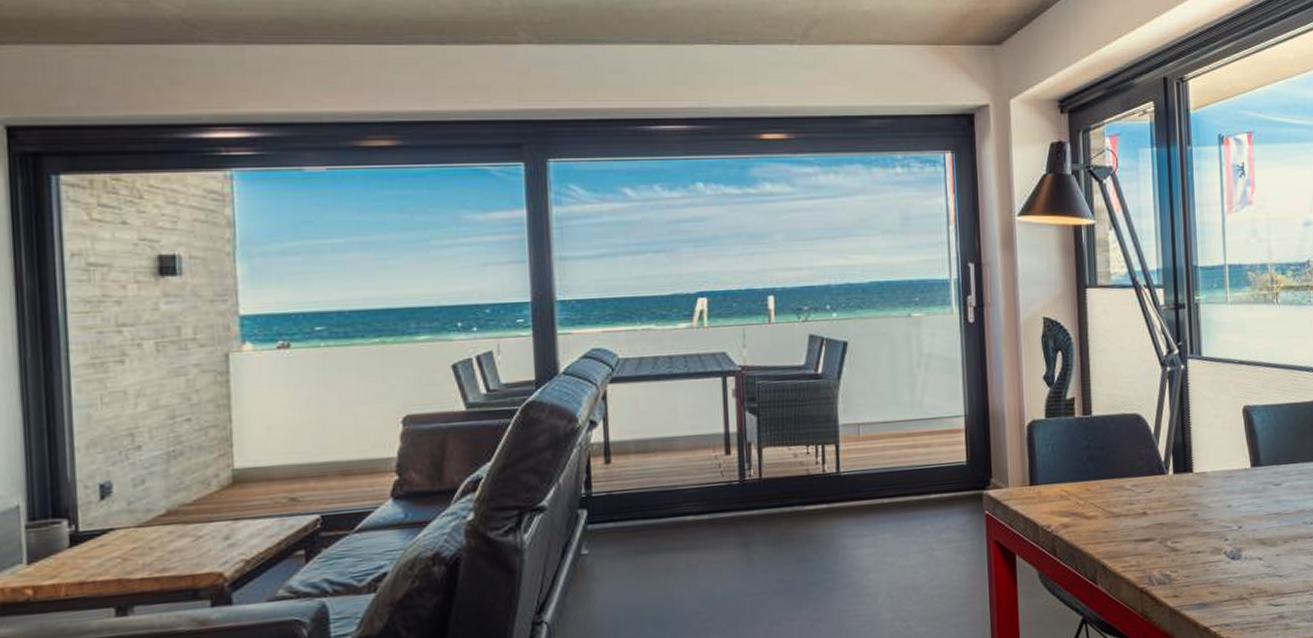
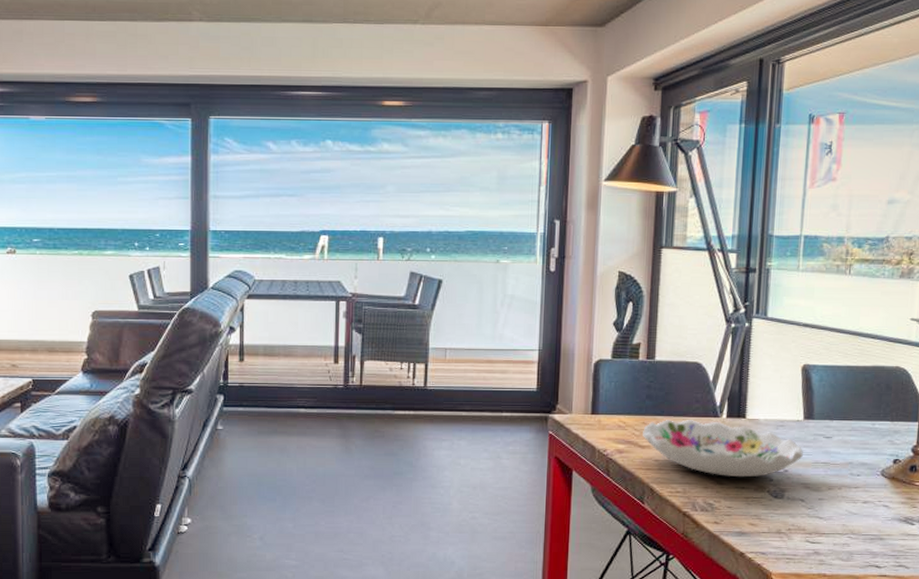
decorative bowl: none [1087,479,1255,542] -> present [643,420,803,478]

